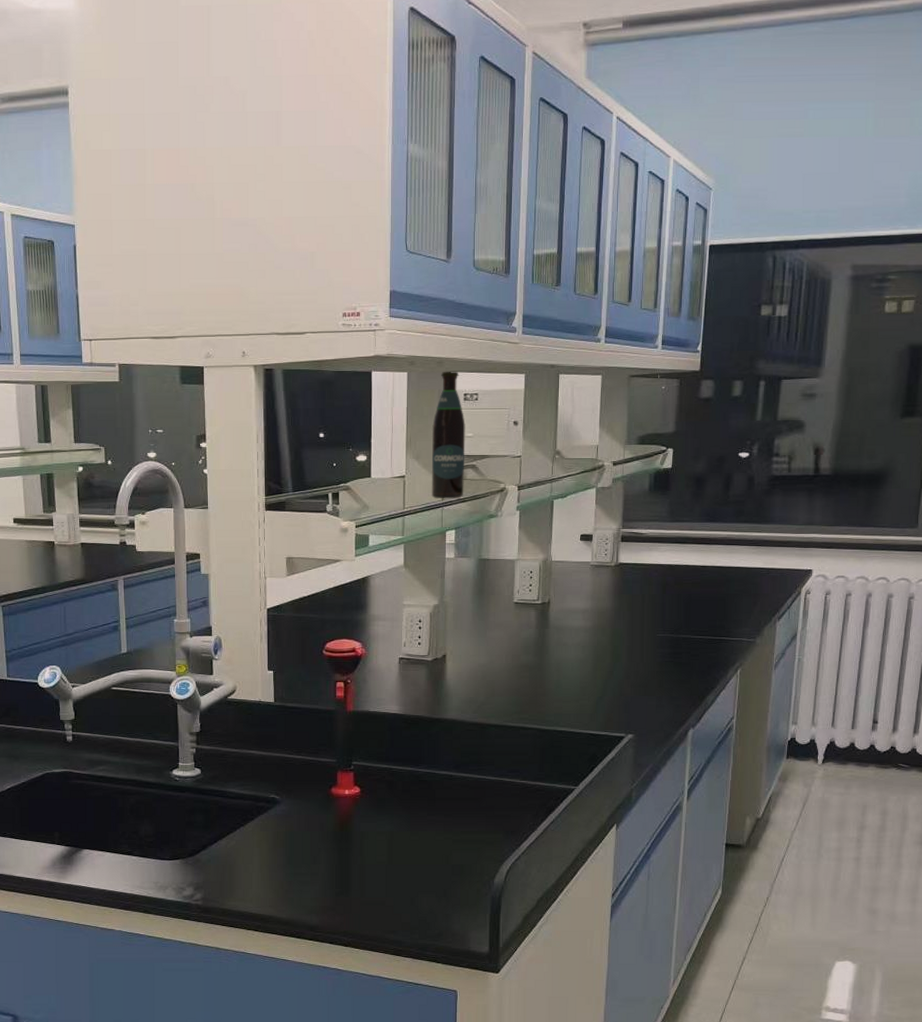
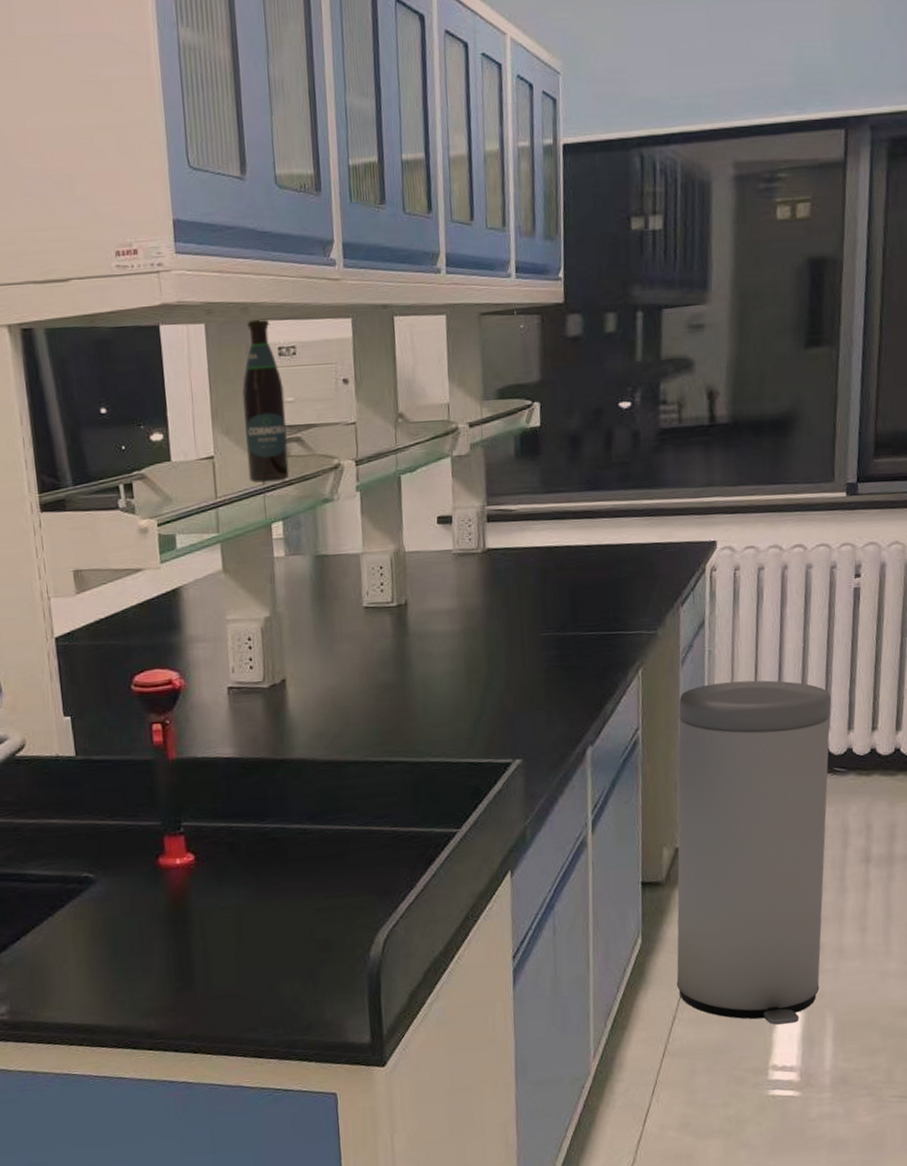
pedal bin: none [748,686,901,973] -> present [676,680,831,1025]

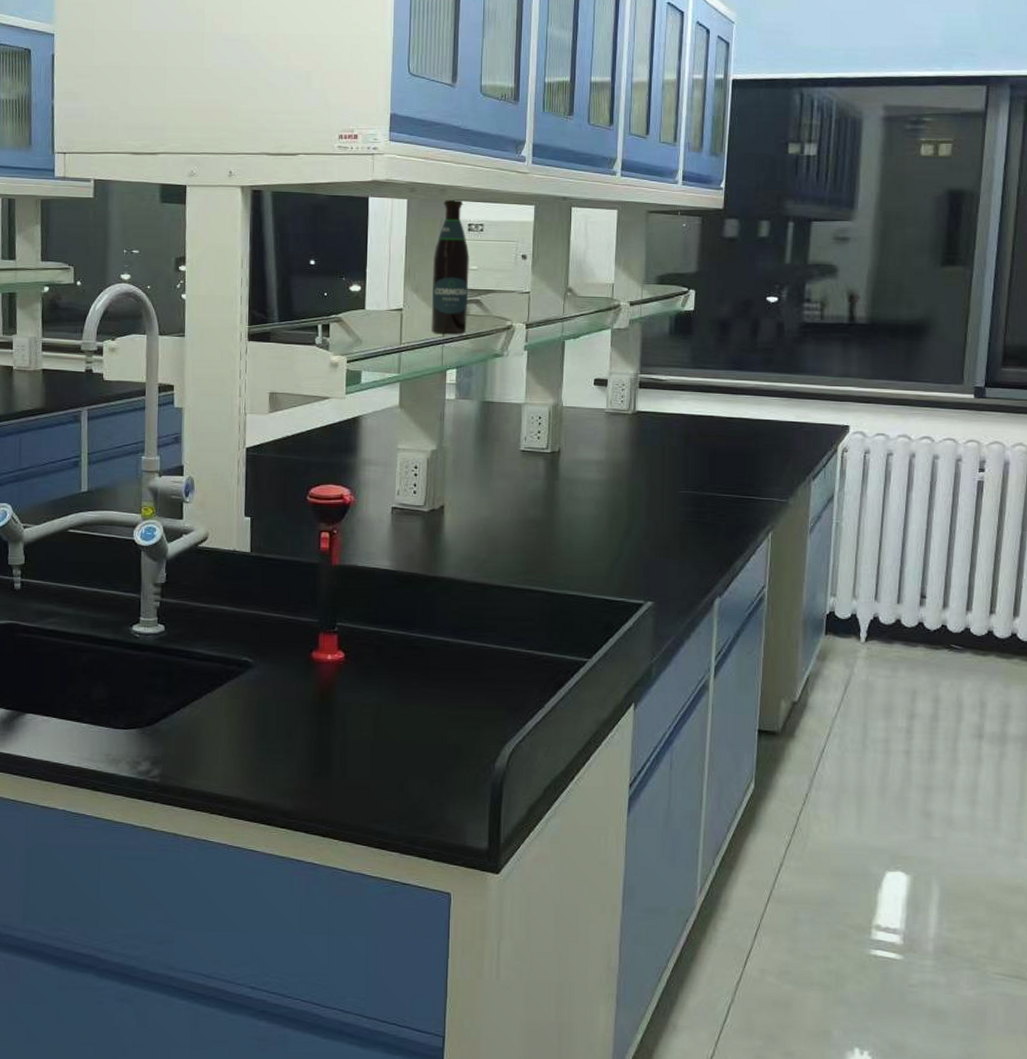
pedal bin: present [676,680,831,1025] -> none [786,553,951,886]

